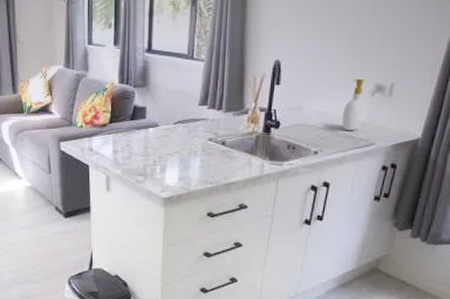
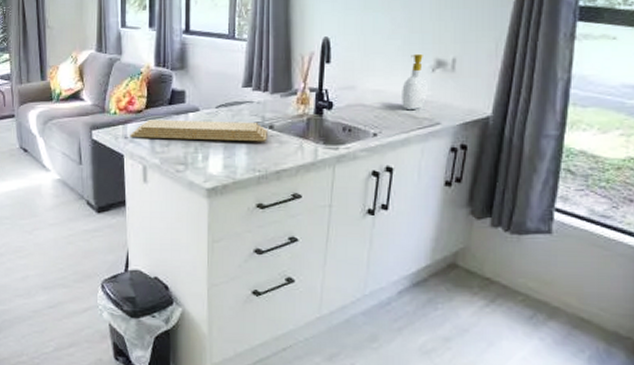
cutting board: none [95,133,220,157] -> present [130,120,267,142]

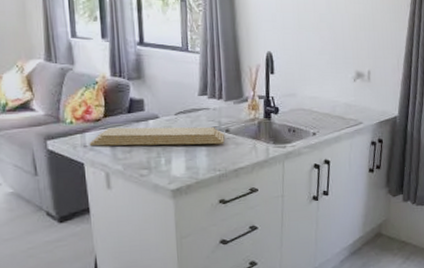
soap bottle: present [402,53,427,111] -> none [332,67,352,113]

